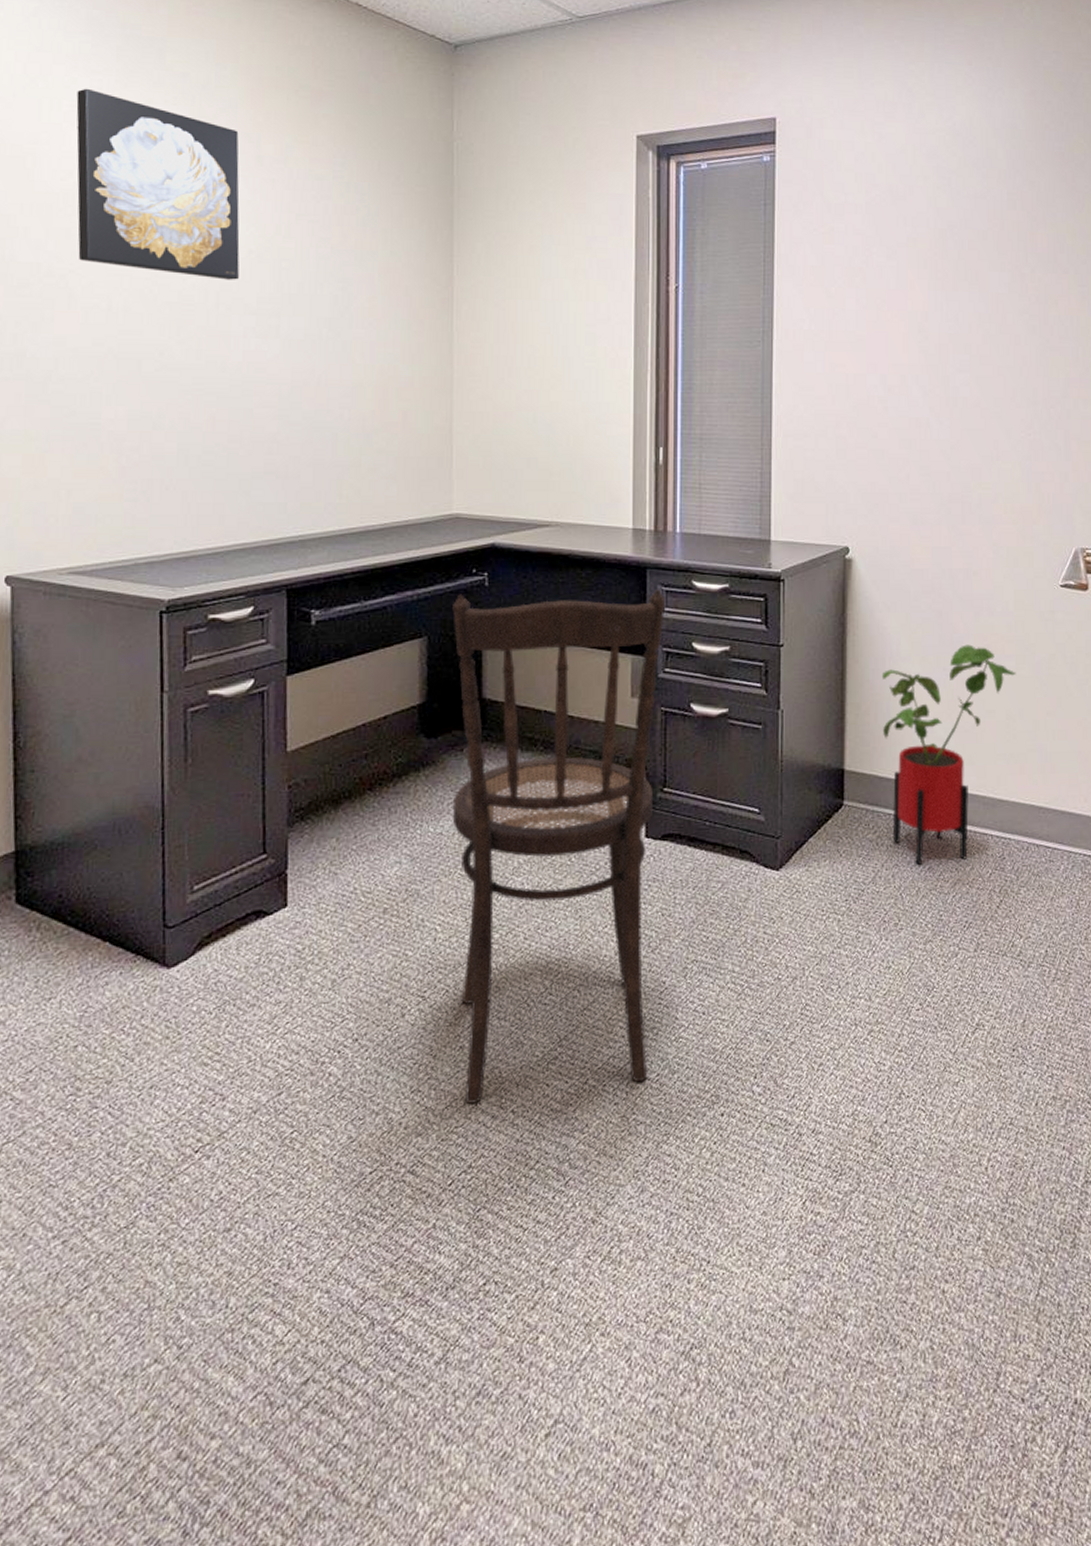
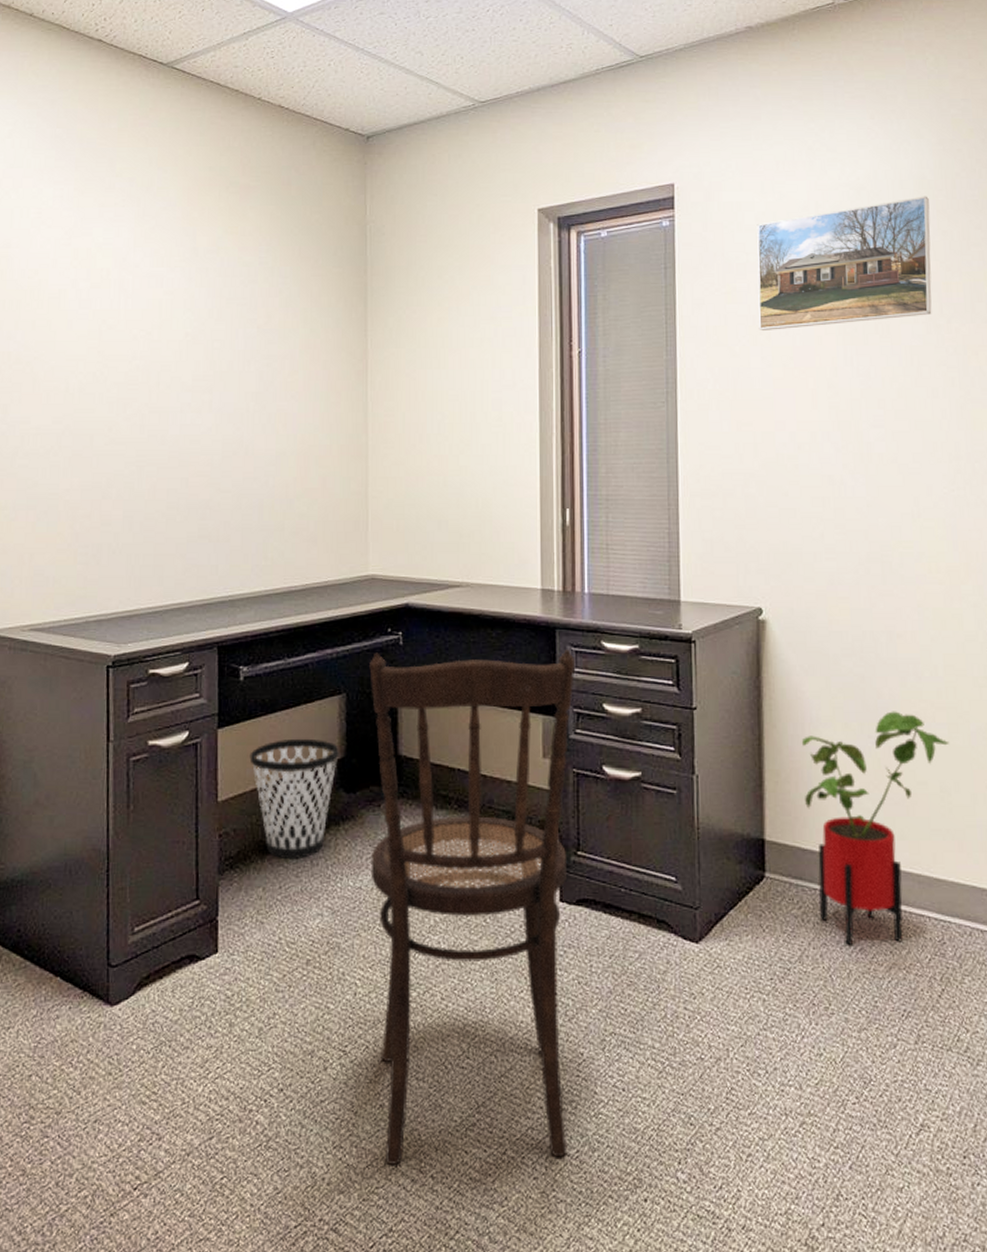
wall art: present [76,88,240,280] -> none [41,197,178,361]
wastebasket: none [322,683,420,808] -> present [249,738,339,860]
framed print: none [854,145,1020,273] -> present [757,196,932,330]

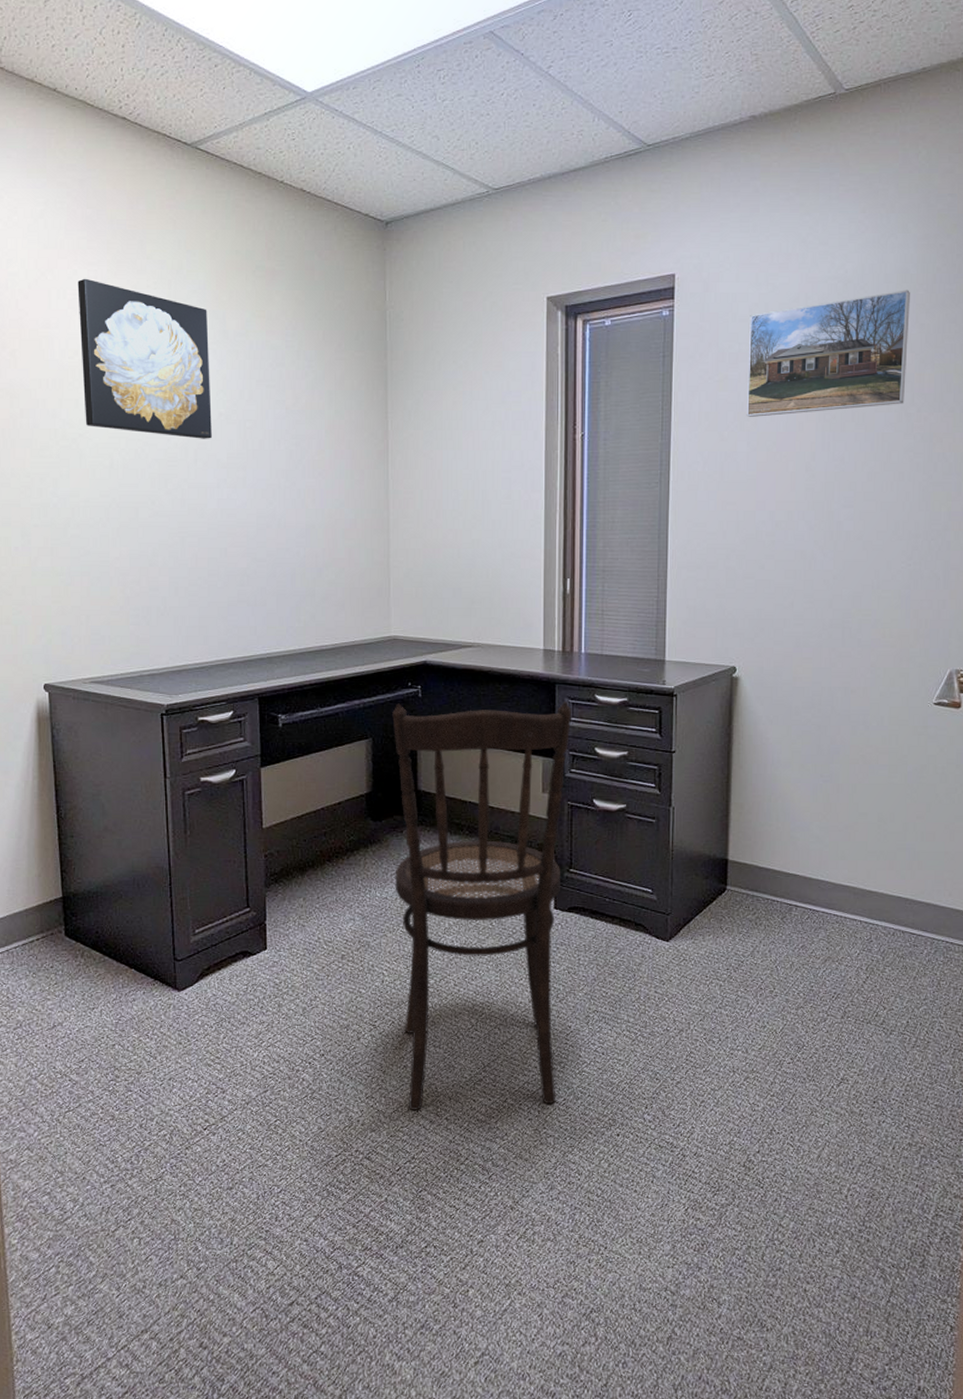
wall art: none [41,197,178,361] -> present [77,278,212,439]
wastebasket: present [249,738,339,860] -> none [289,776,367,876]
house plant: present [801,711,950,945] -> none [763,755,889,943]

